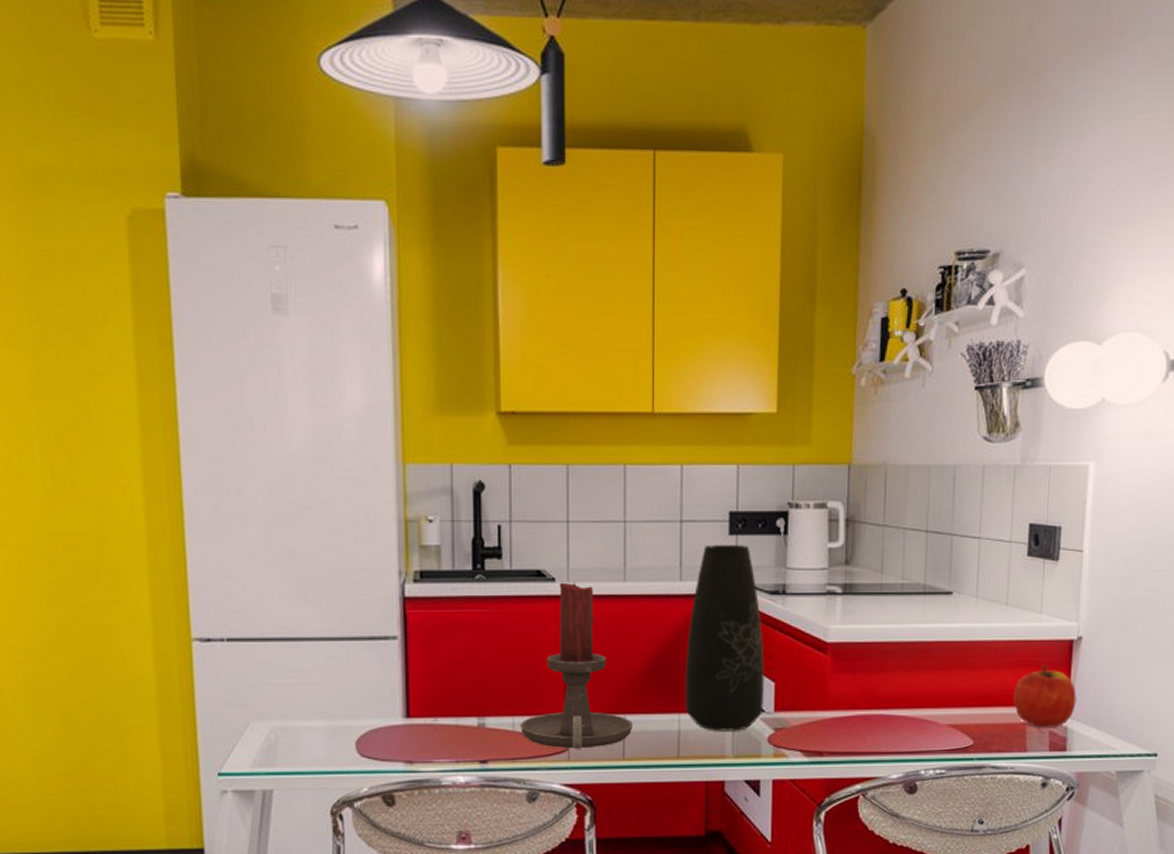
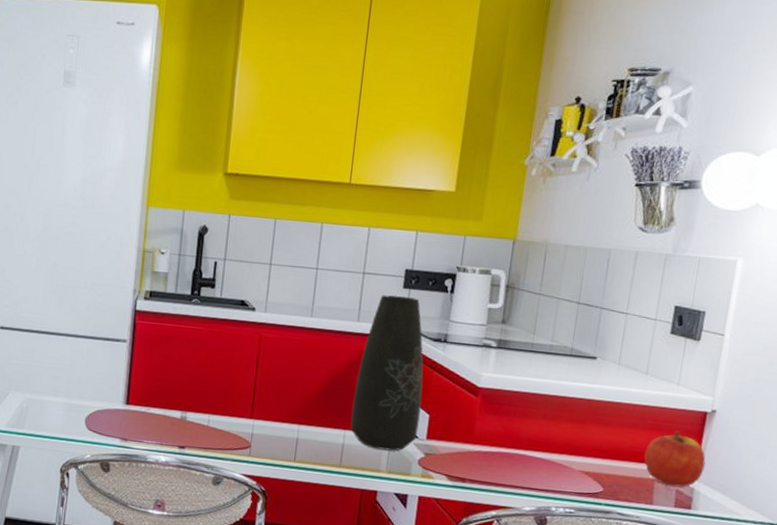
candle holder: present [519,582,634,749] -> none [213,312,306,449]

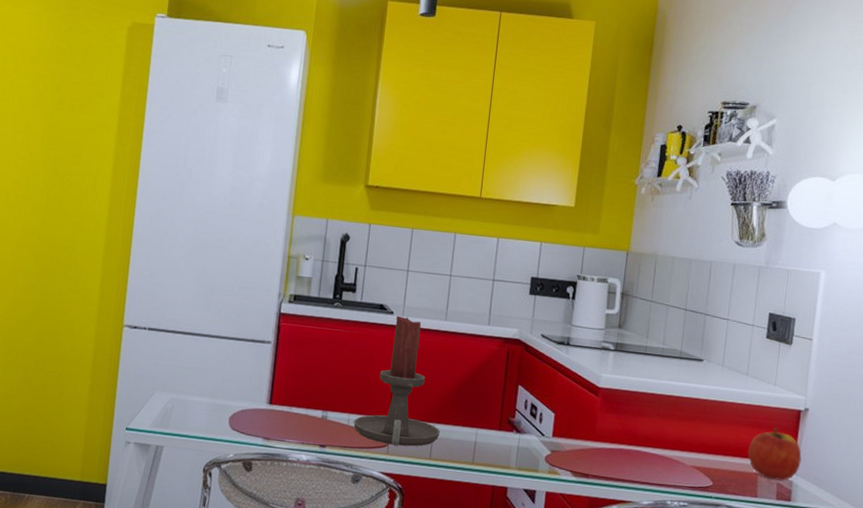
candle holder: none [213,312,306,449] -> present [353,315,441,447]
vase: present [350,295,424,451] -> none [482,300,549,448]

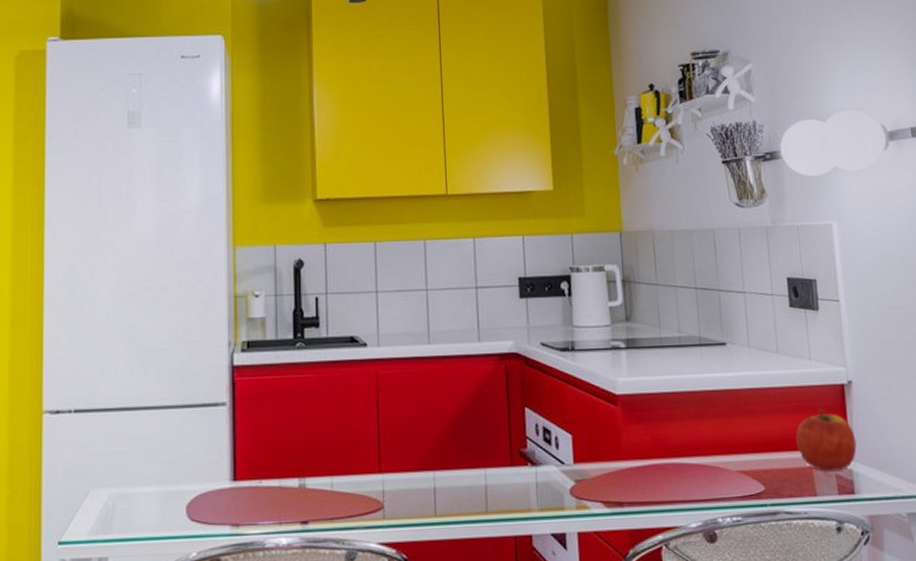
candle holder: present [353,315,441,447] -> none [337,346,444,507]

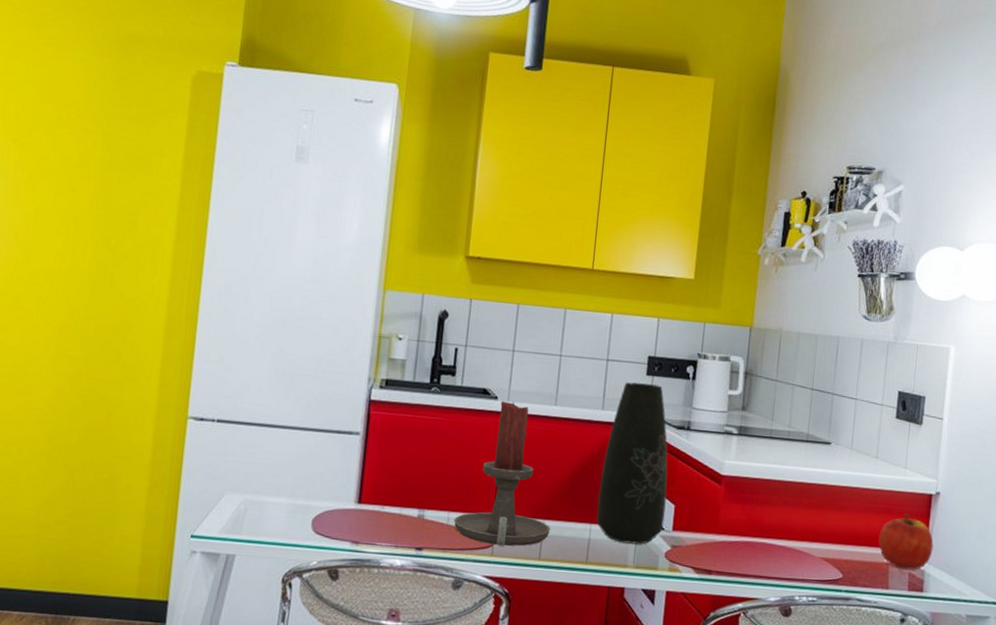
candle holder: none [337,346,444,507] -> present [453,401,551,546]
vase: none [488,307,563,485] -> present [596,382,668,544]

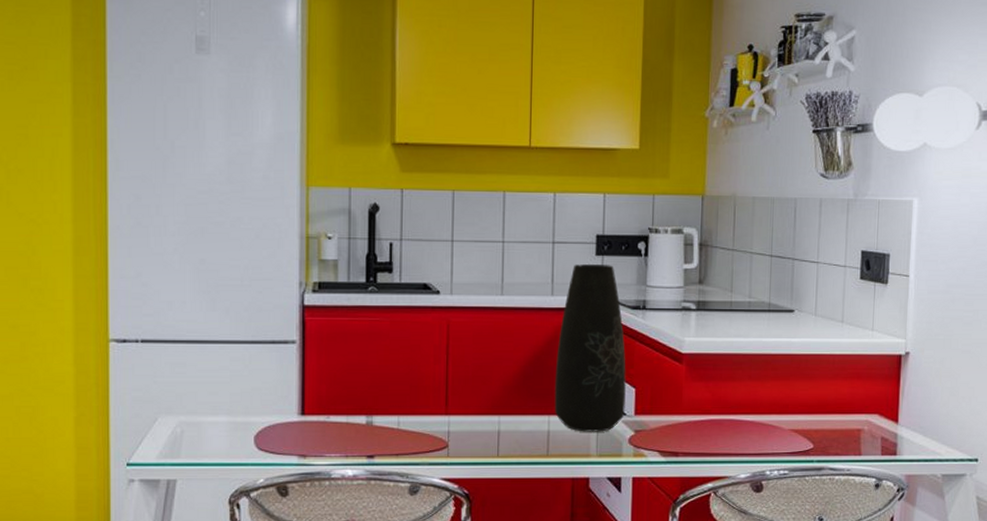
candle holder: present [453,401,551,546] -> none [404,295,508,446]
apple: present [878,513,934,570] -> none [848,377,905,434]

